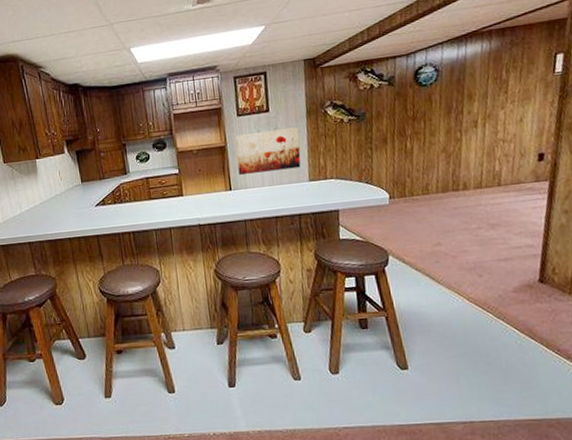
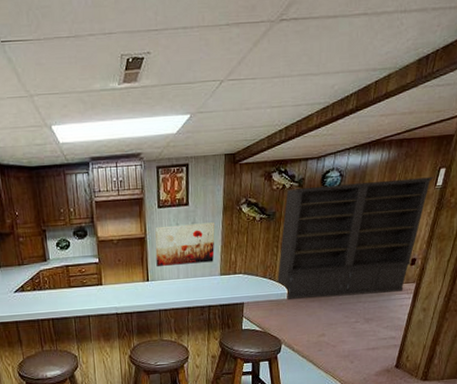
storage cabinet: none [375,63,551,205] -> present [277,177,434,299]

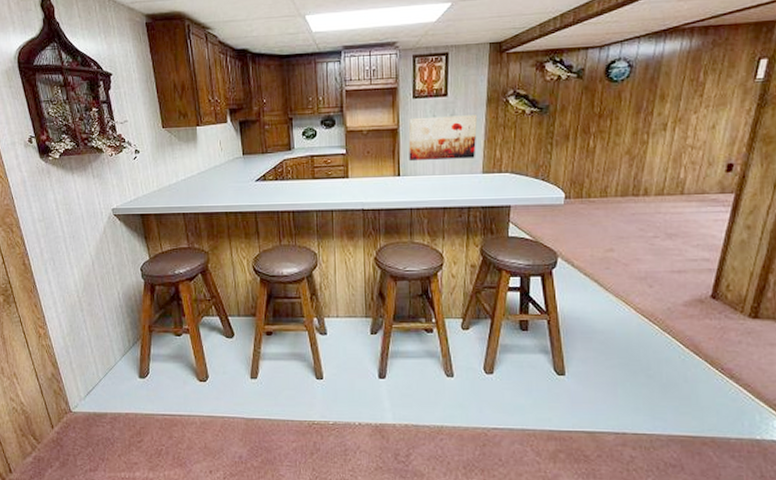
storage cabinet: present [277,177,434,299] -> none [551,68,753,206]

